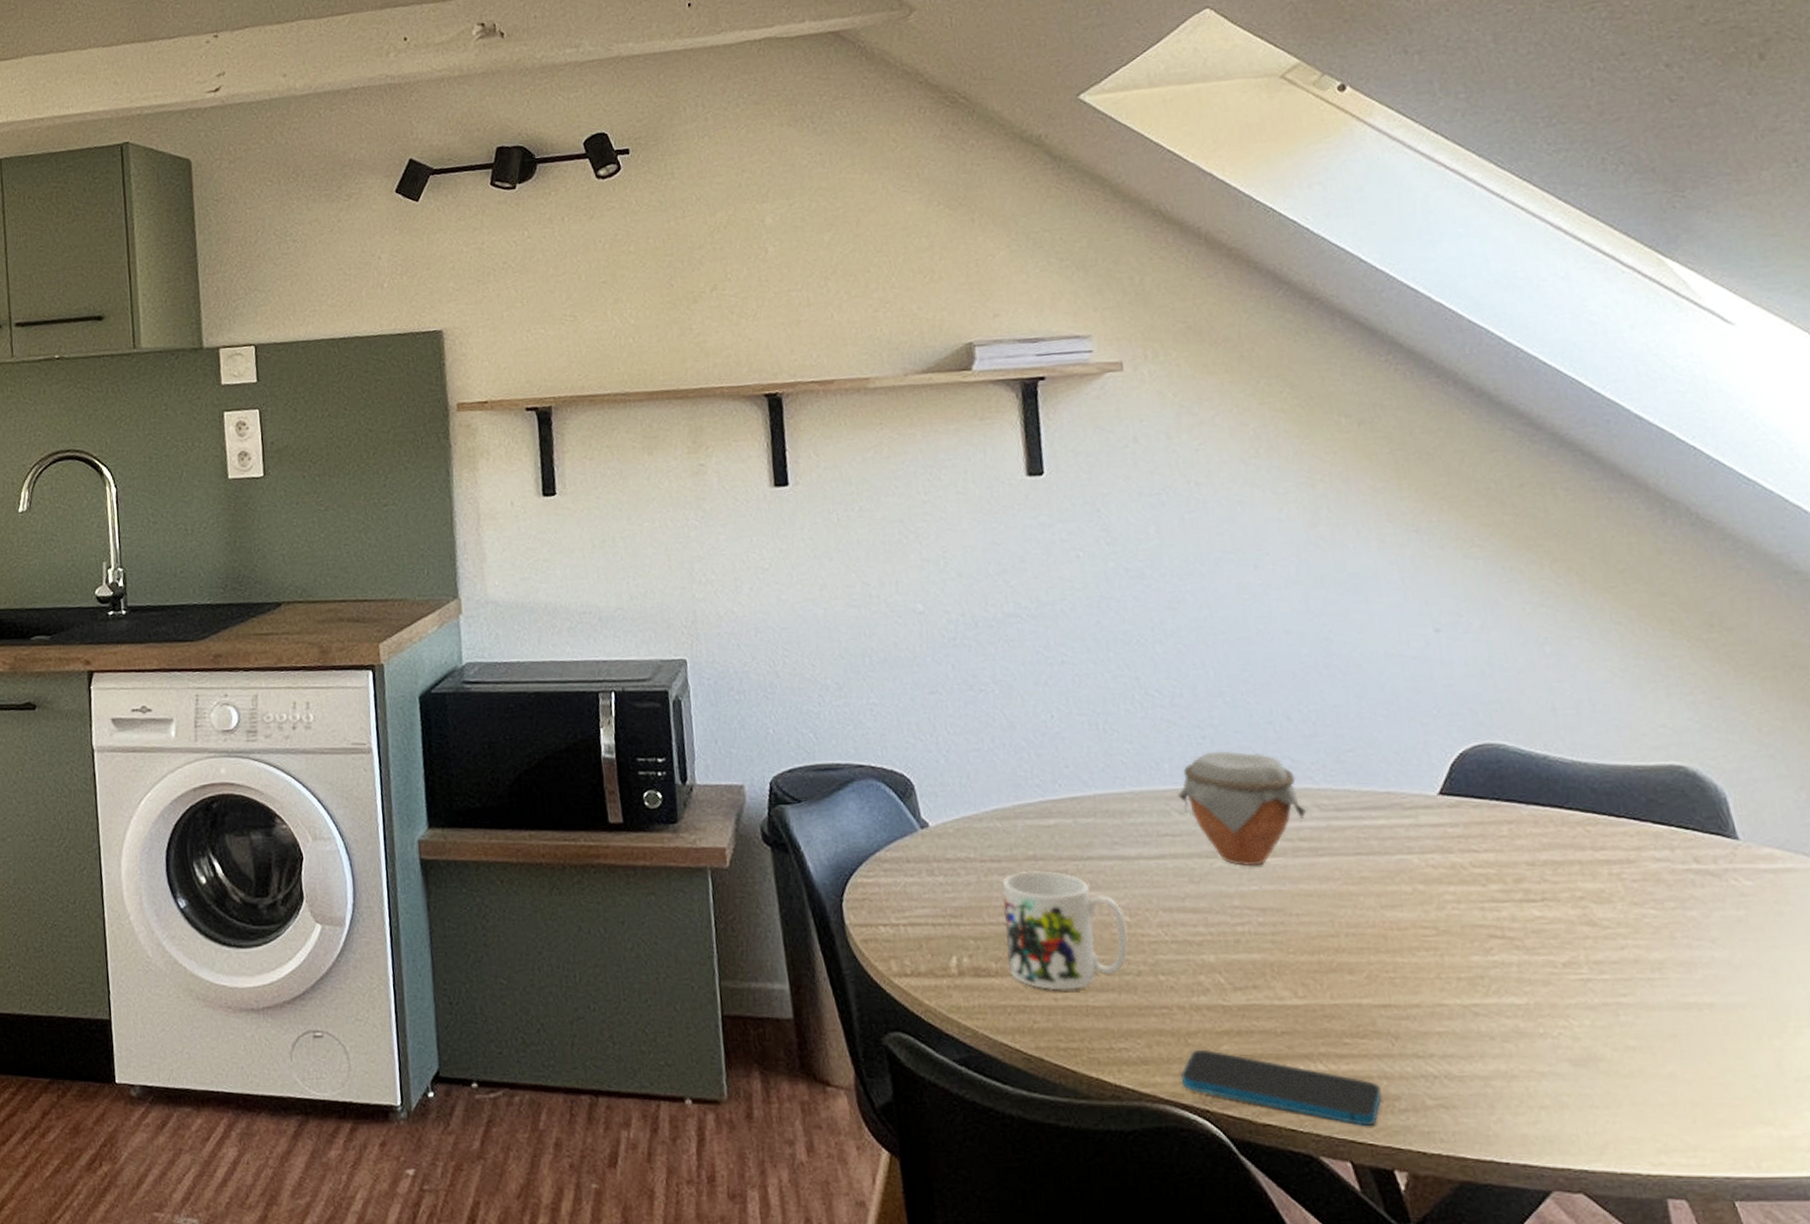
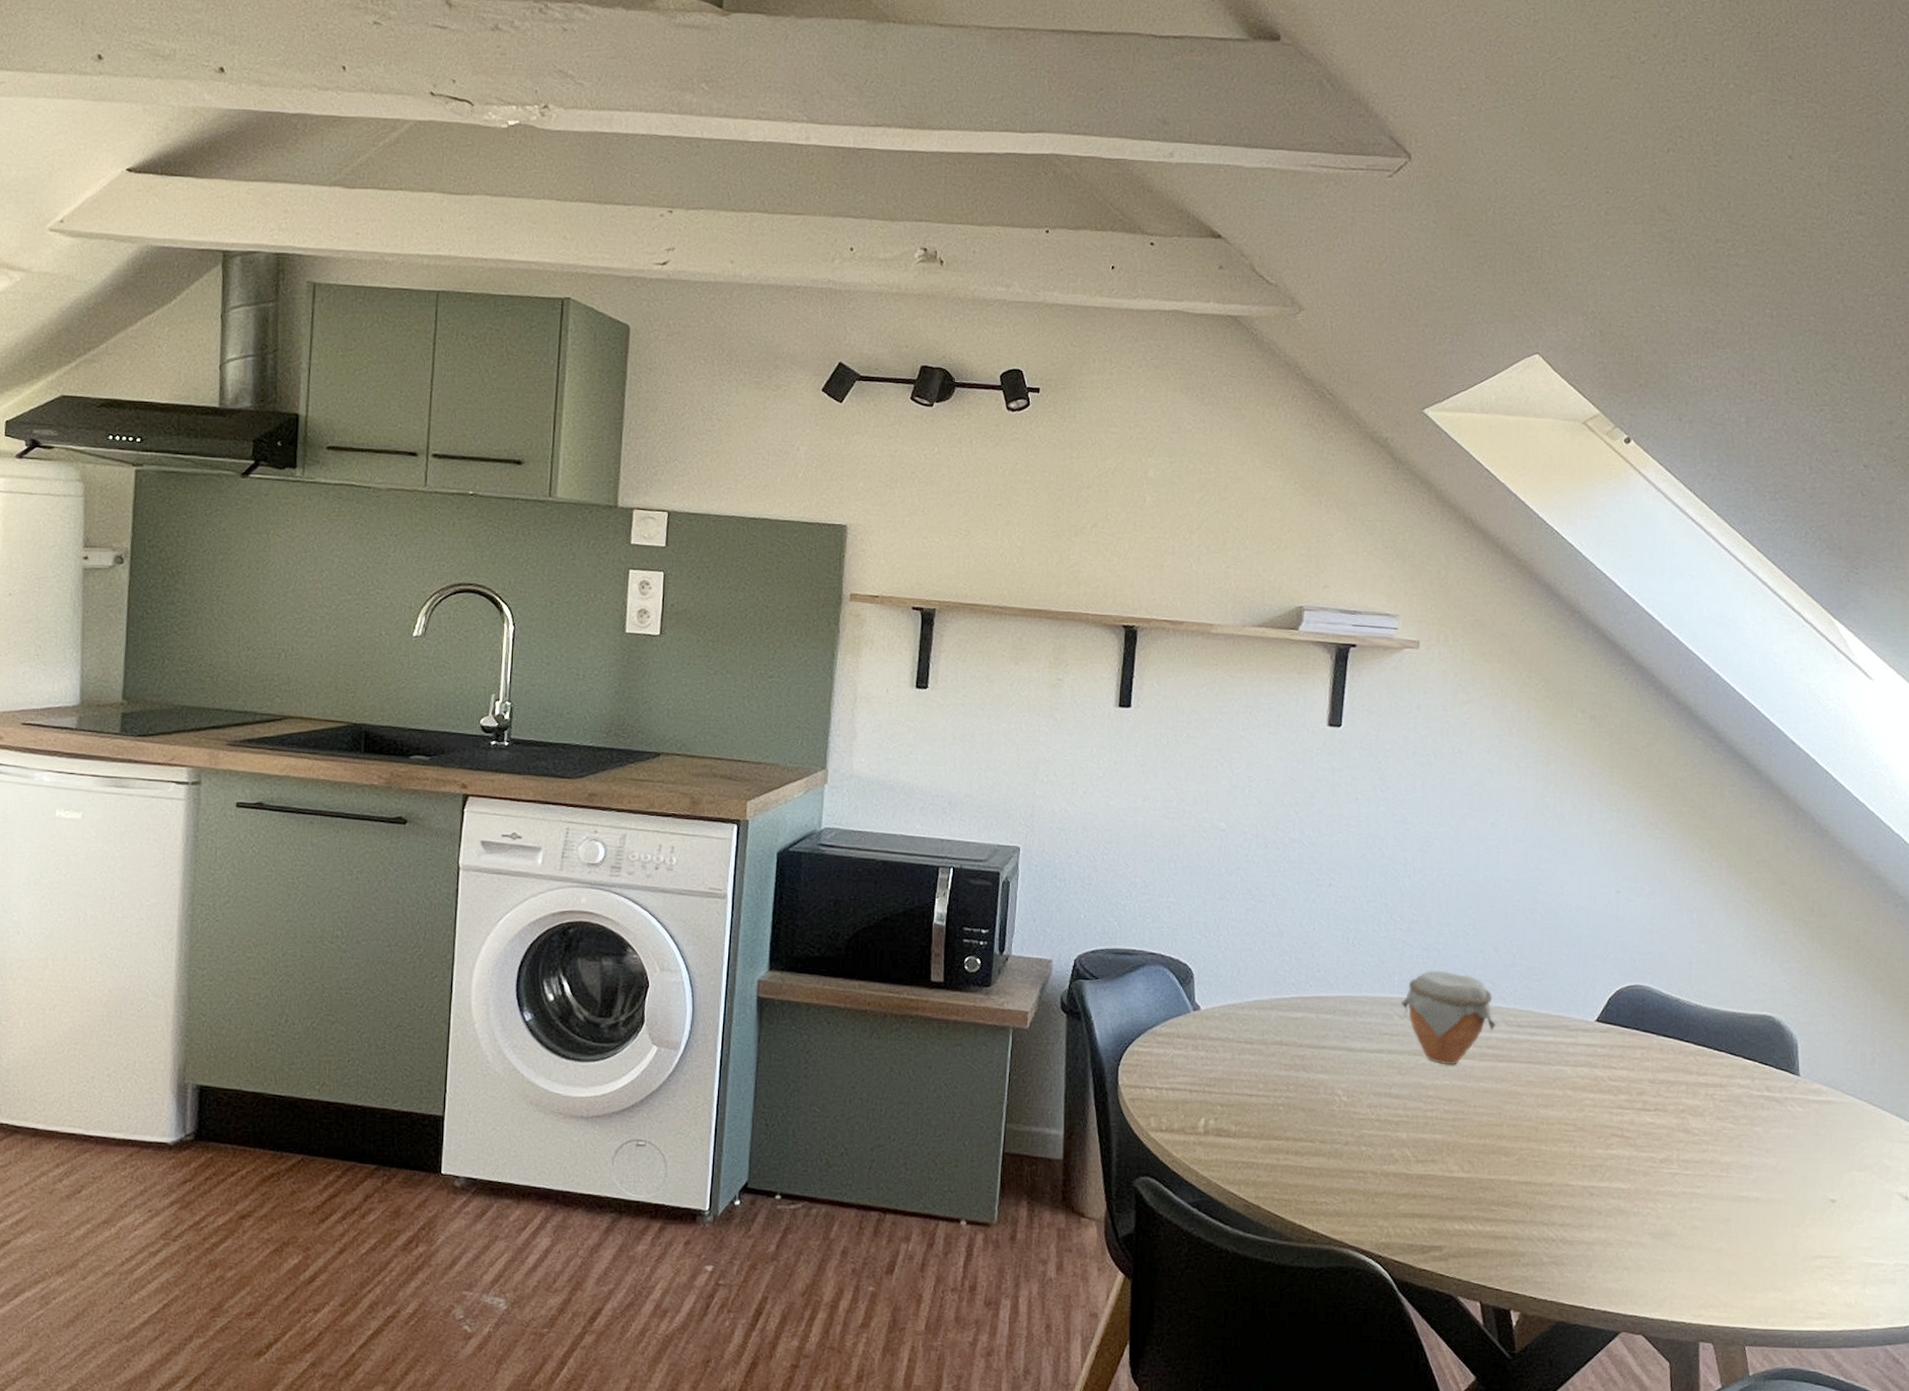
mug: present [1002,870,1128,991] -> none [1246,1053,1343,1153]
smartphone: present [1181,1049,1382,1126] -> none [1364,1207,1512,1275]

